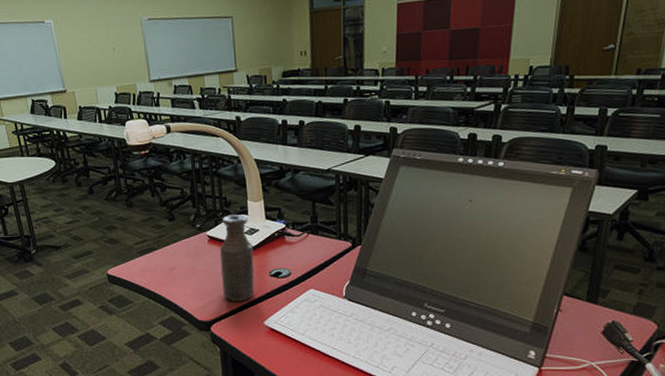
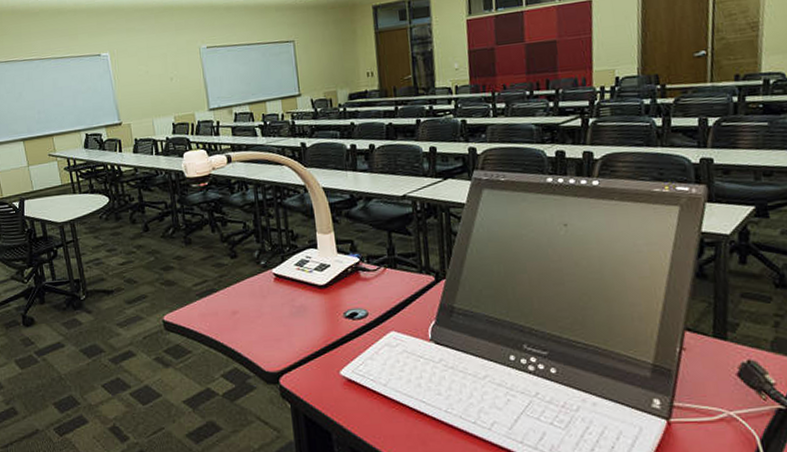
bottle: present [219,214,255,302] -> none [287,248,328,349]

